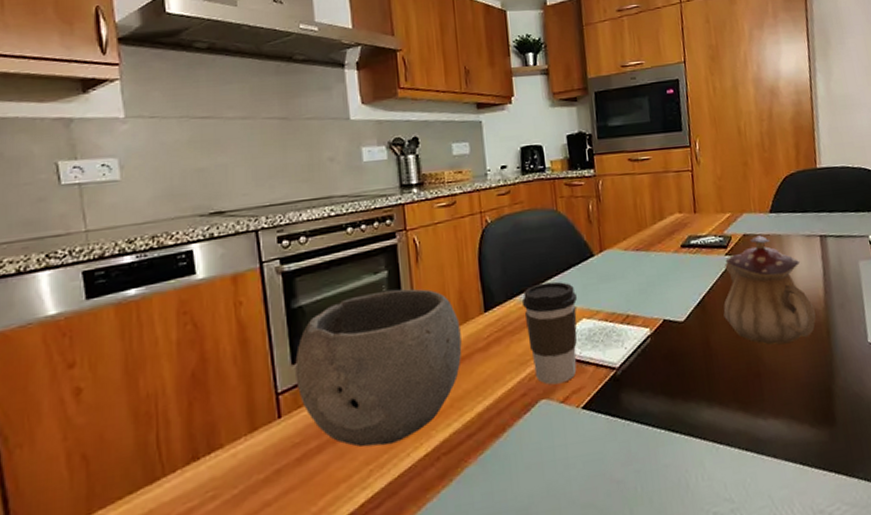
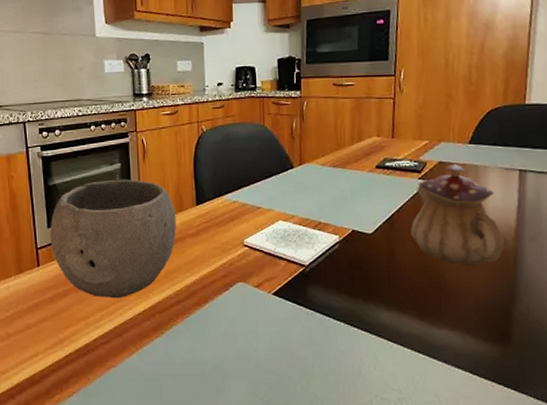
coffee cup: present [521,281,578,385] -> none [227,186,275,272]

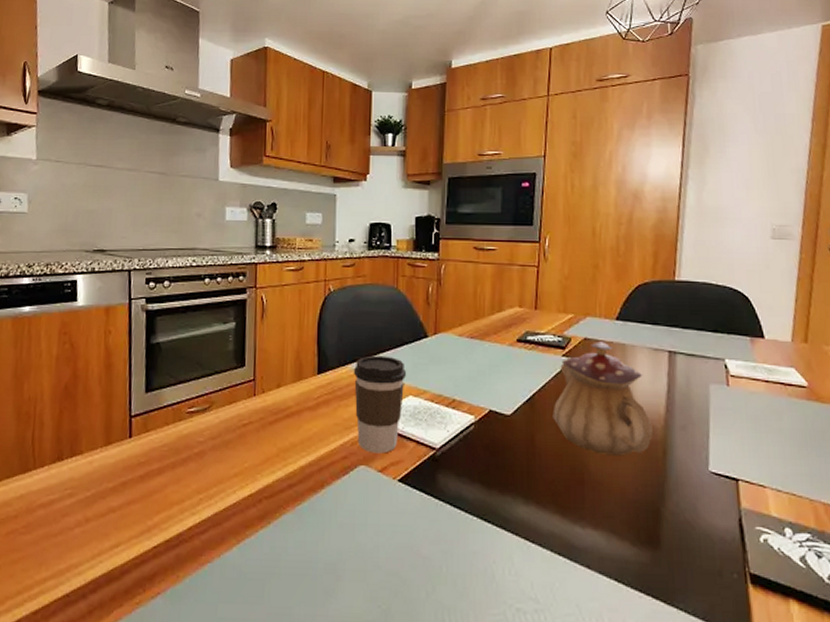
bowl: present [50,179,176,299] -> none [147,340,294,480]
coffee cup: none [227,186,275,272] -> present [353,355,406,454]

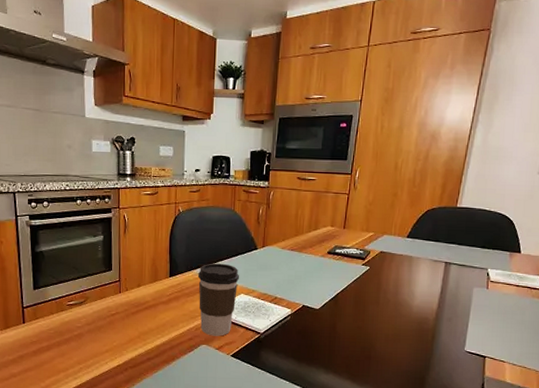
teapot: present [553,341,653,456] -> none [351,254,426,340]

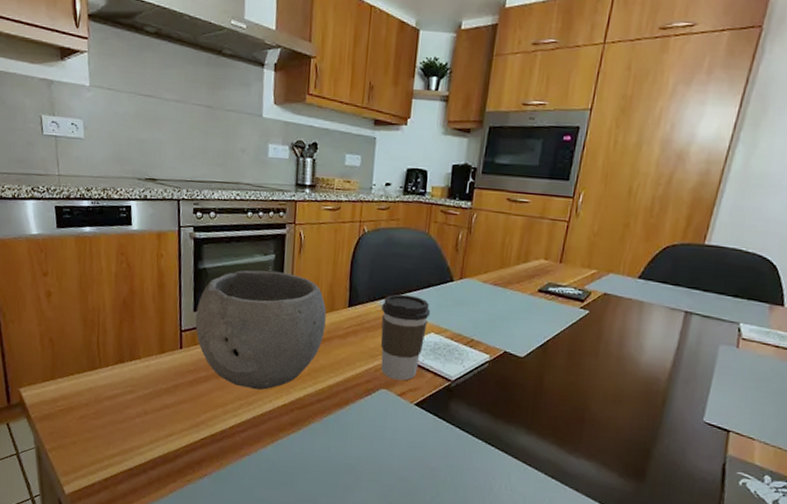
bowl: none [36,250,151,354] -> present [195,270,327,390]

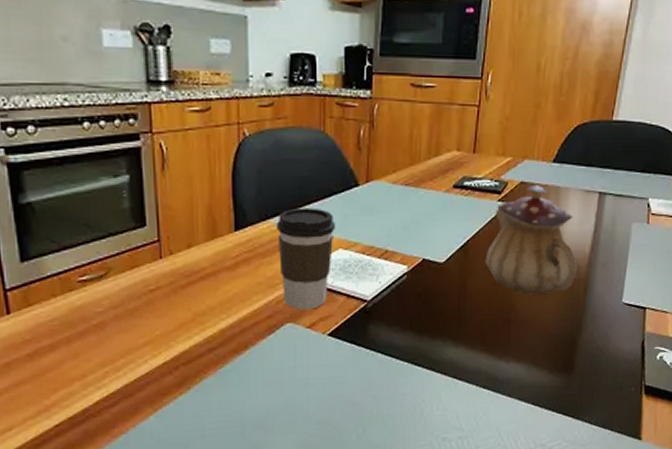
bowl: present [195,270,327,390] -> none [24,196,208,351]
teapot: none [563,297,657,401] -> present [485,185,577,295]

